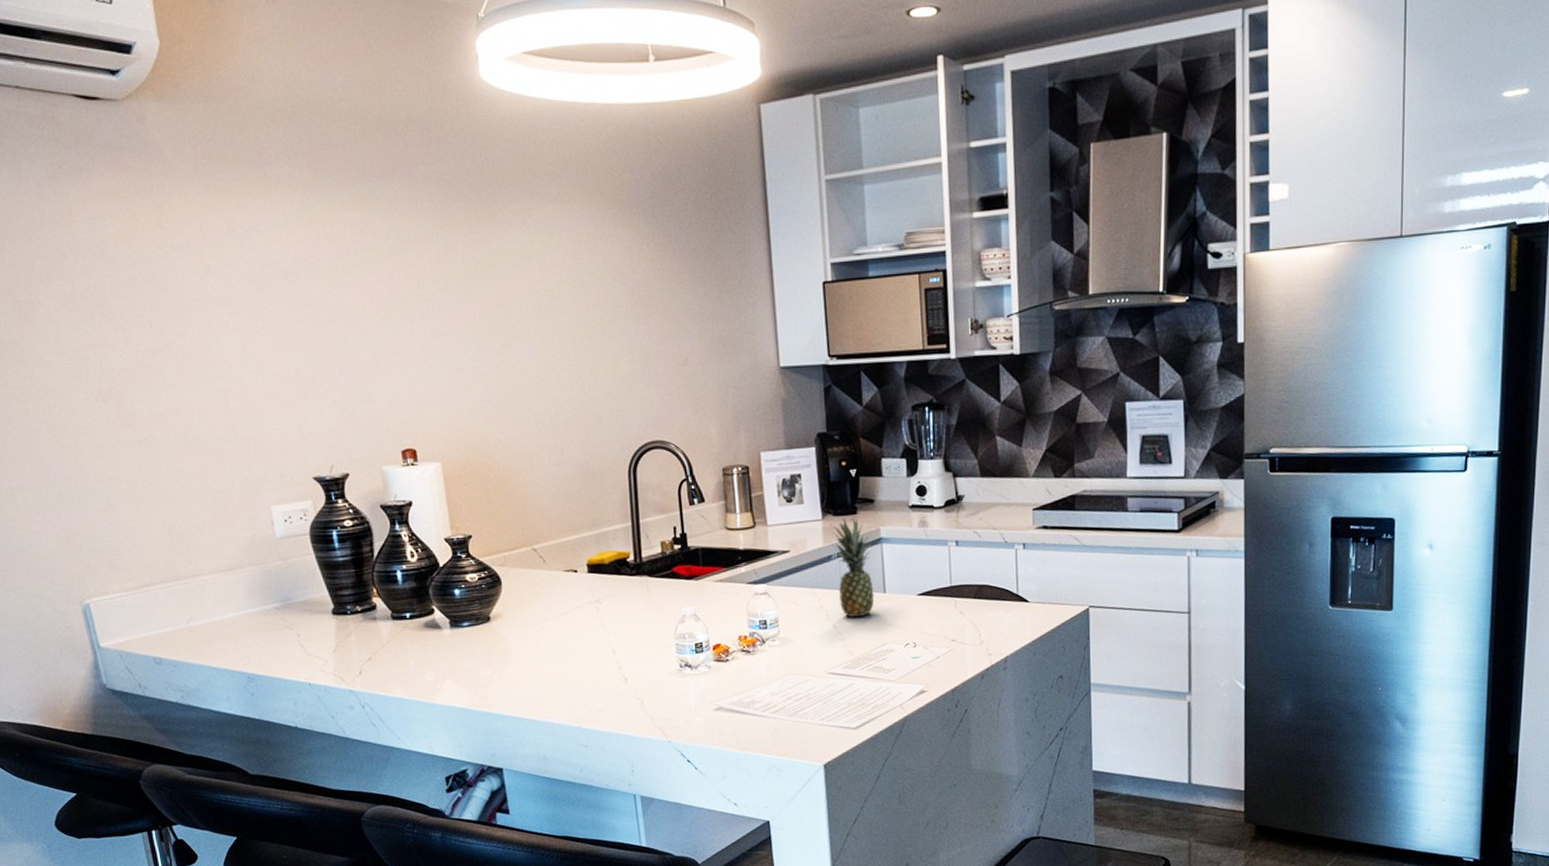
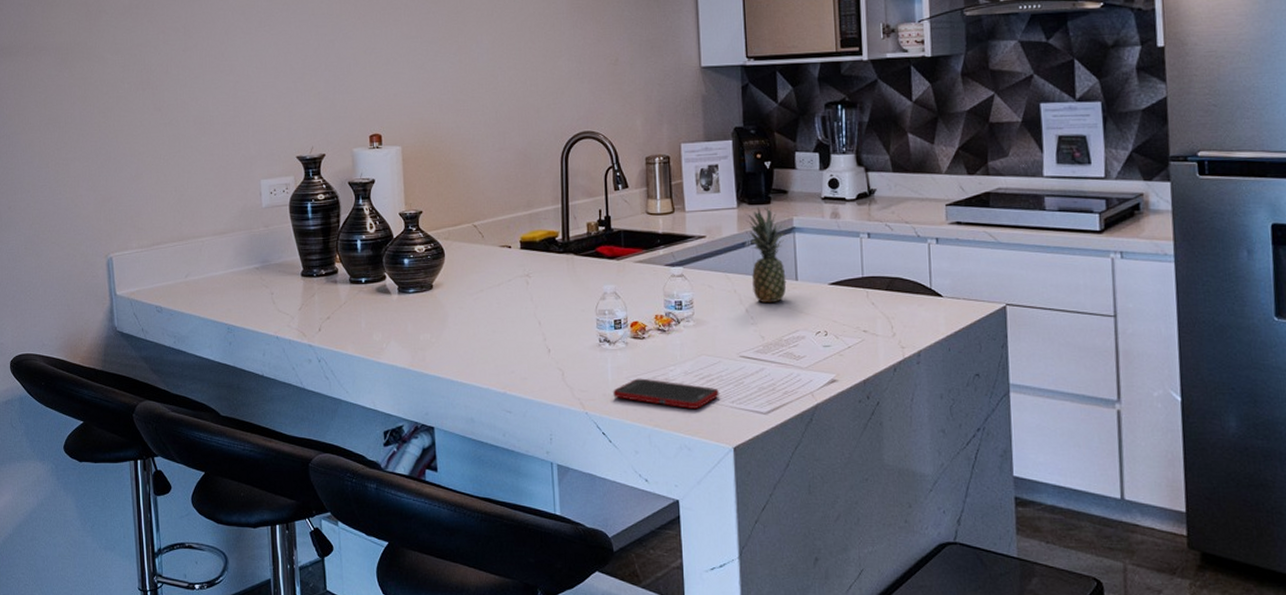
cell phone: none [697,701,808,730] -> present [613,378,719,409]

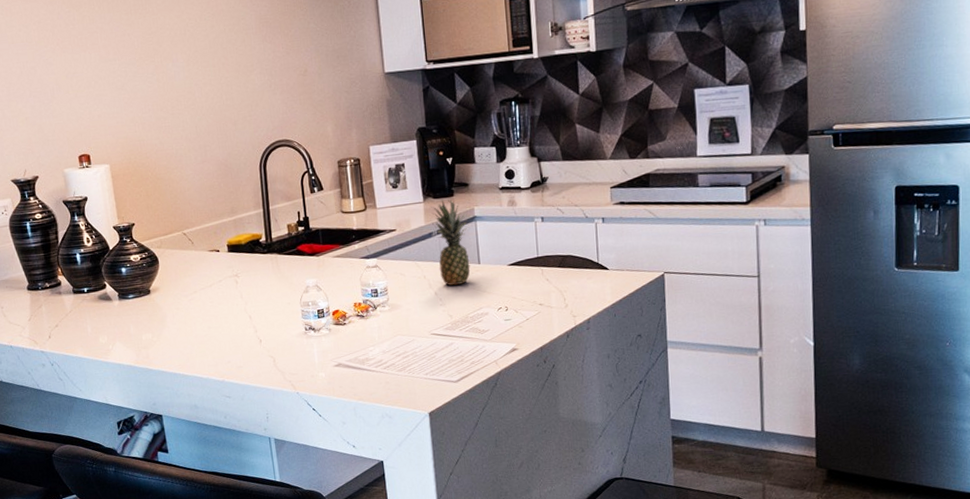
cell phone: present [613,378,719,409] -> none [320,359,414,383]

